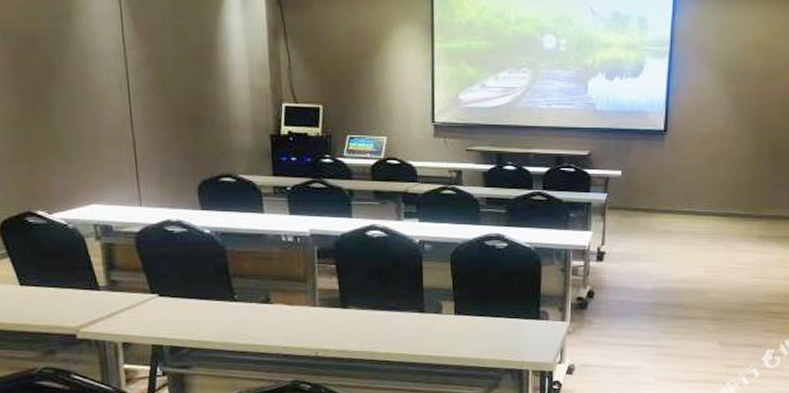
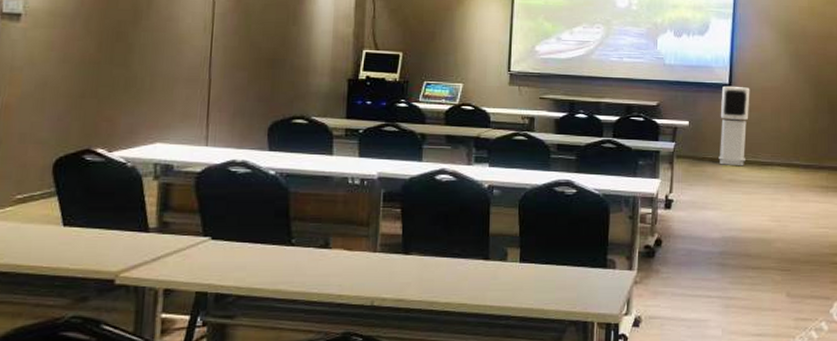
air purifier: none [652,132,687,217] -> present [718,86,750,166]

